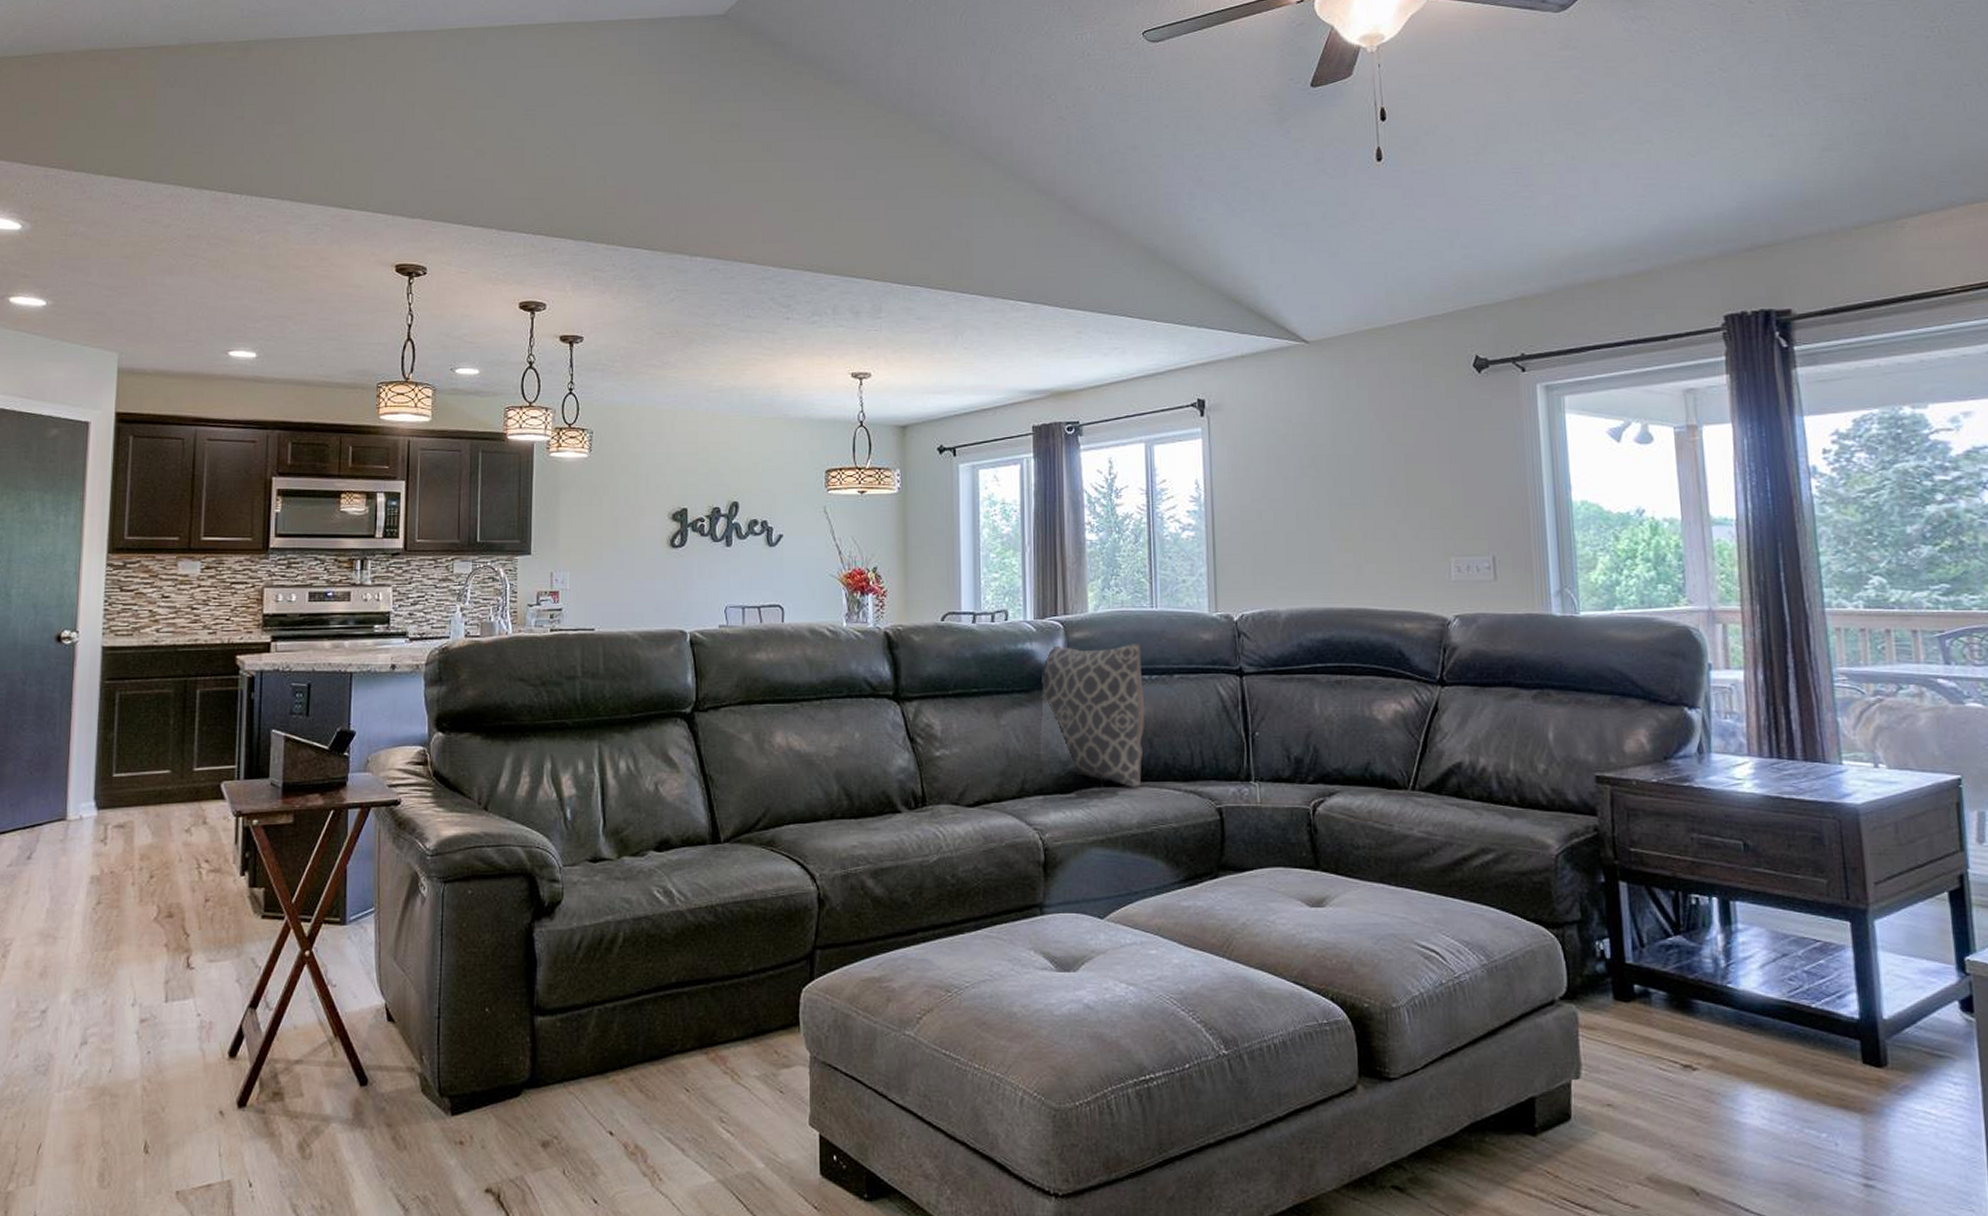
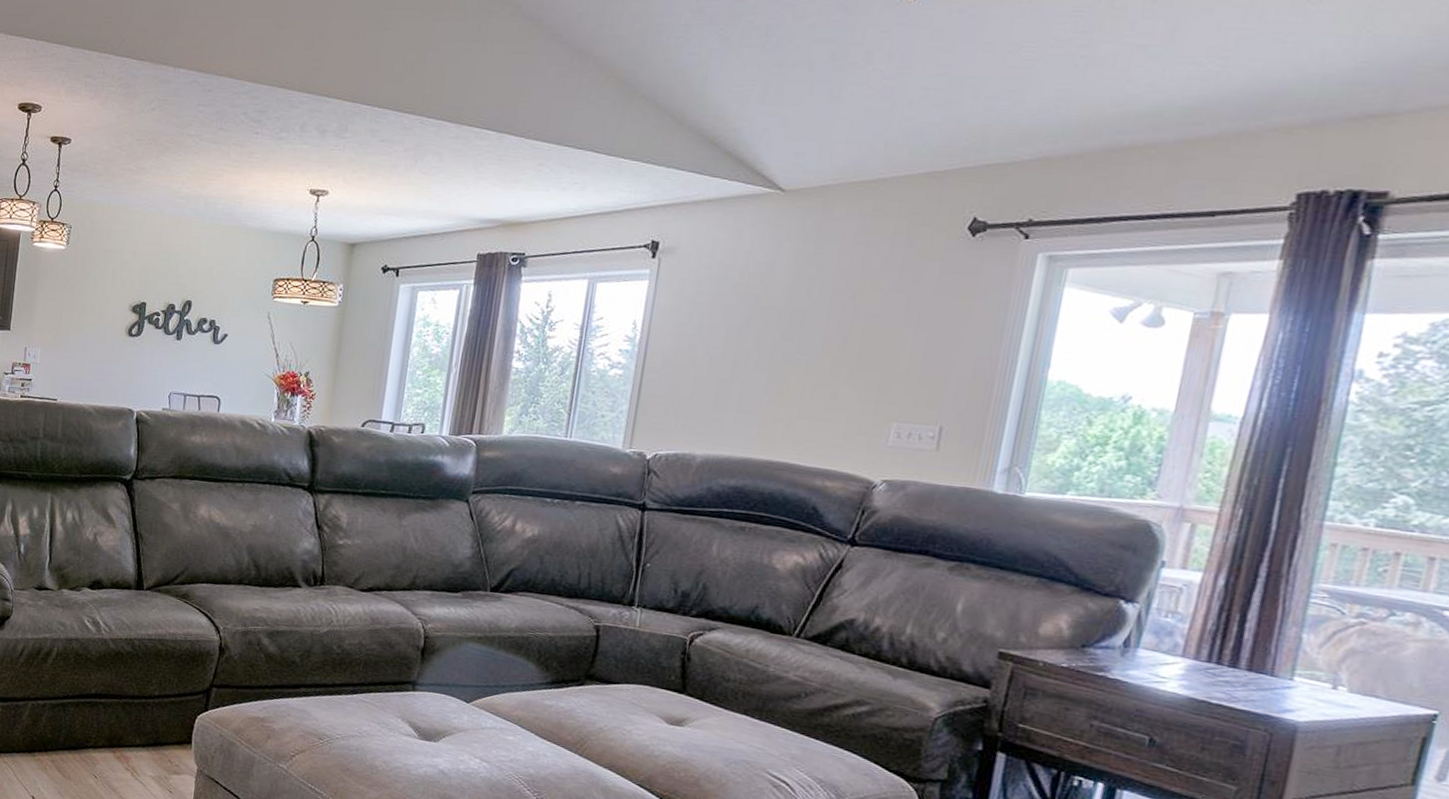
pillow: present [1042,643,1144,789] -> none [445,460,548,598]

